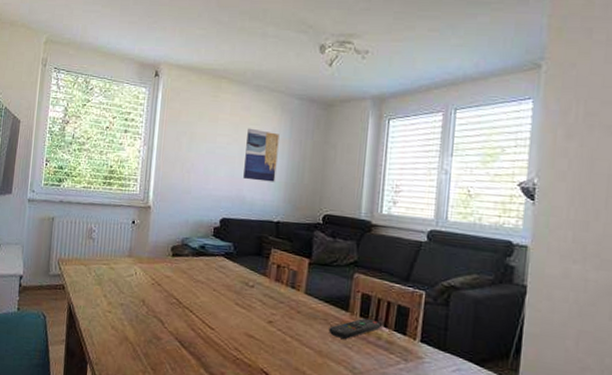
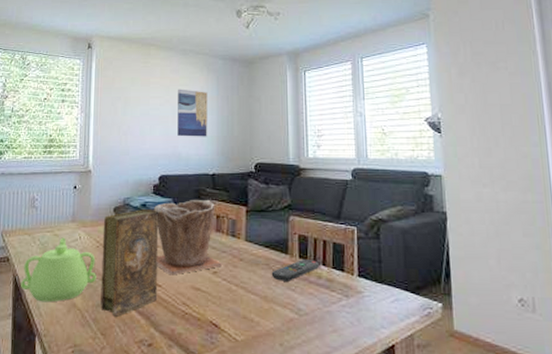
teapot: none [75,271,150,333] -> present [20,237,96,303]
book: none [152,251,218,354] -> present [100,209,159,317]
plant pot: none [211,246,279,321] -> present [154,200,223,276]

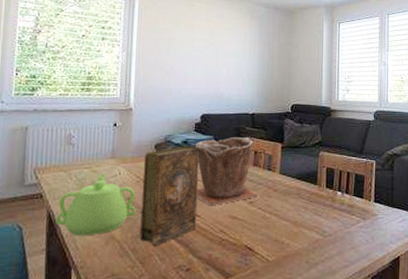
wall art: present [177,89,208,137] -> none [220,33,250,79]
remote control: present [271,258,319,281] -> none [301,188,343,208]

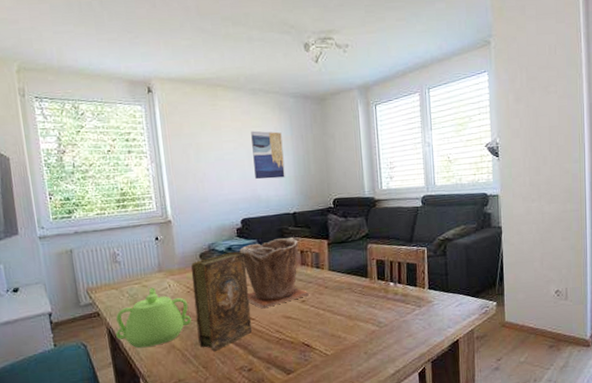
wall art: none [220,33,250,79] -> present [251,130,285,179]

